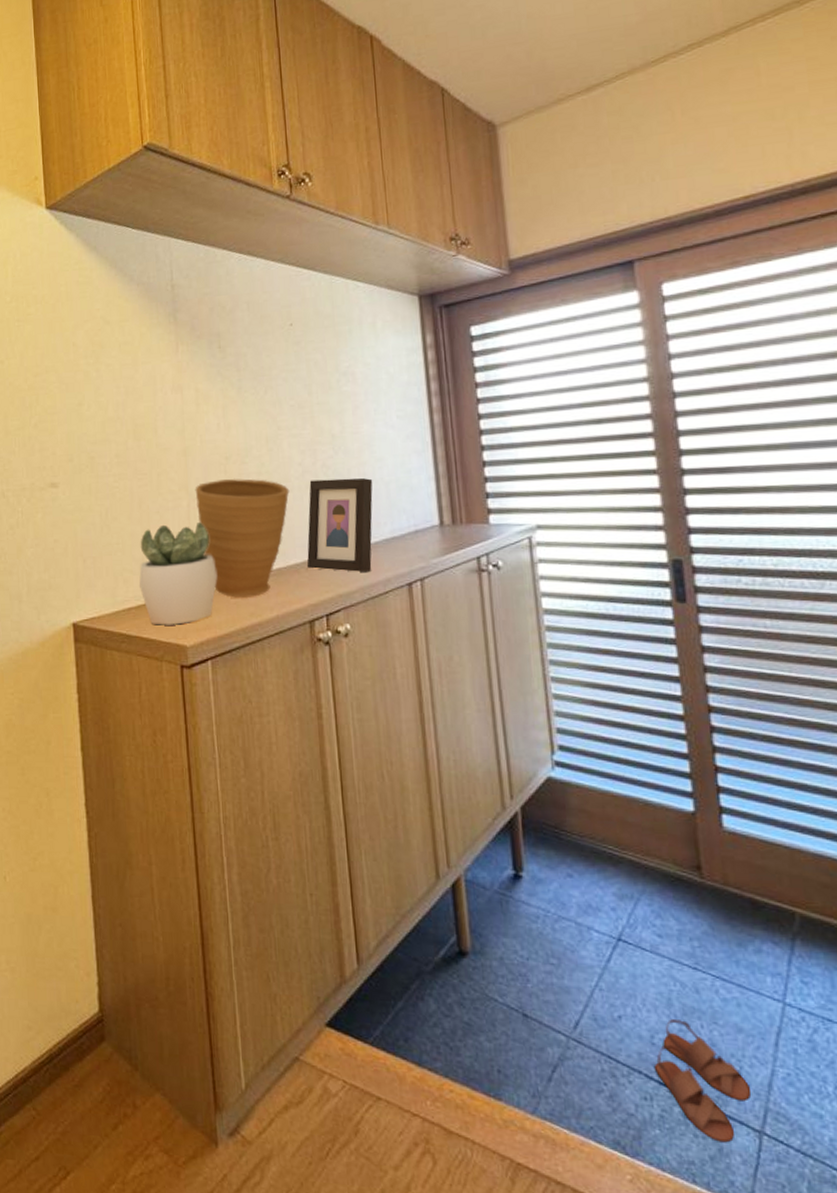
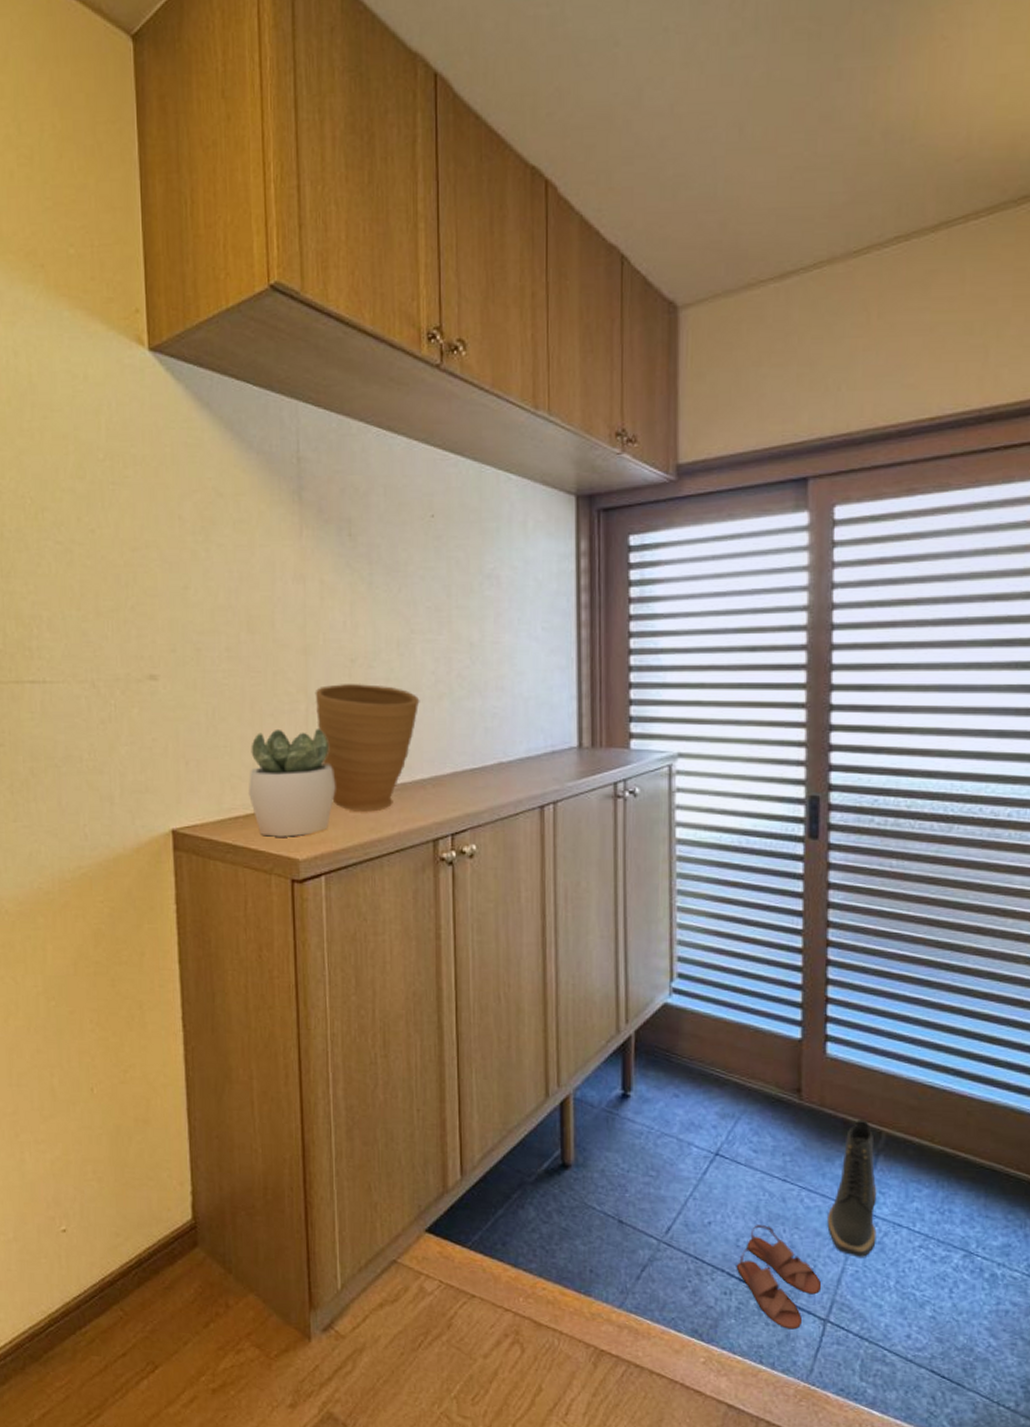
picture frame: present [306,477,373,572] -> none [433,691,511,791]
boot: none [747,899,806,1058] -> present [827,1119,877,1257]

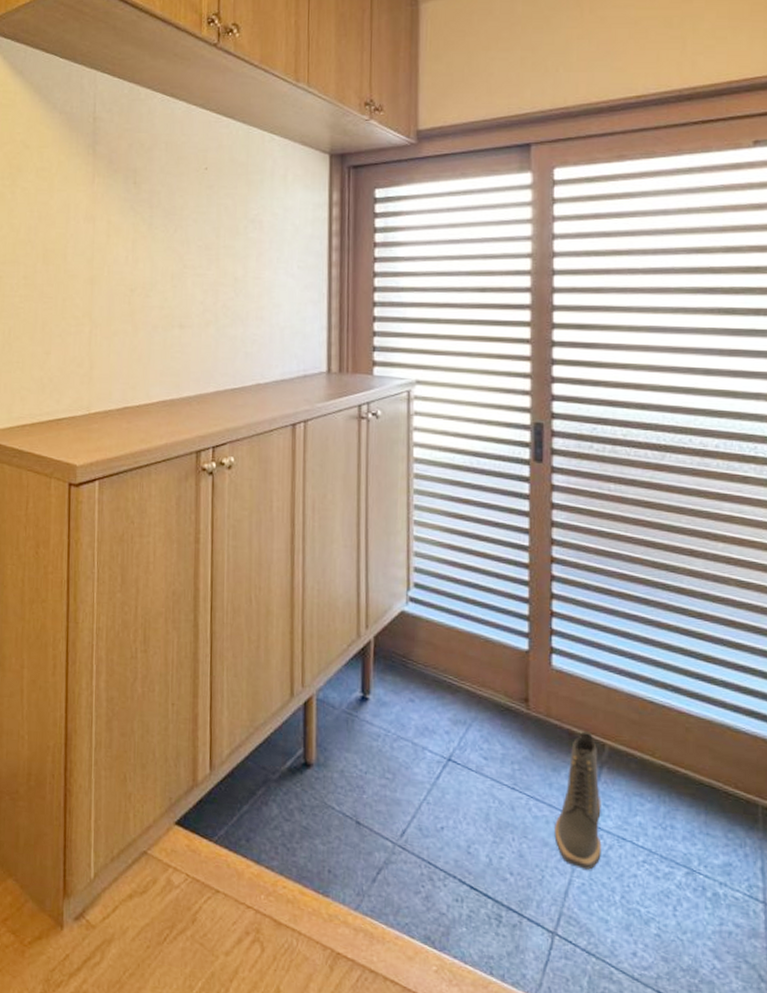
succulent plant: present [249,728,336,837] -> none [36,348,112,445]
vase: present [315,683,420,812] -> none [98,310,189,425]
sandal: present [737,1225,822,1330] -> none [468,832,550,942]

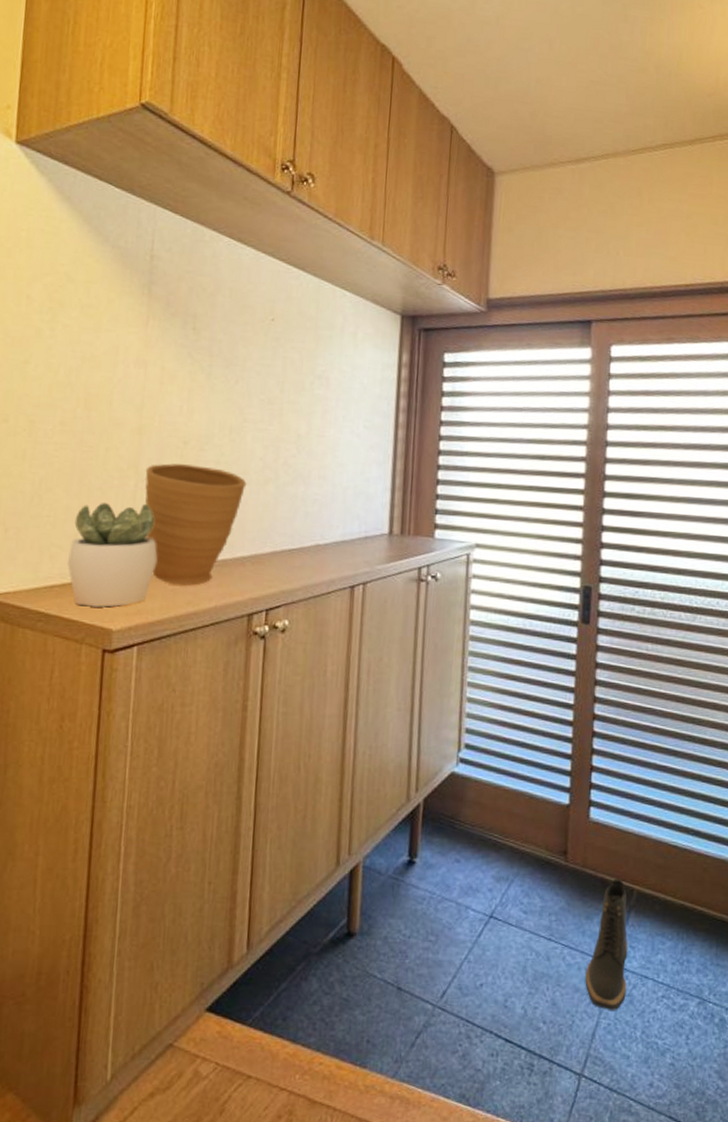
succulent plant: none [36,348,112,445] -> present [67,502,158,608]
vase: none [98,310,189,425] -> present [144,463,247,586]

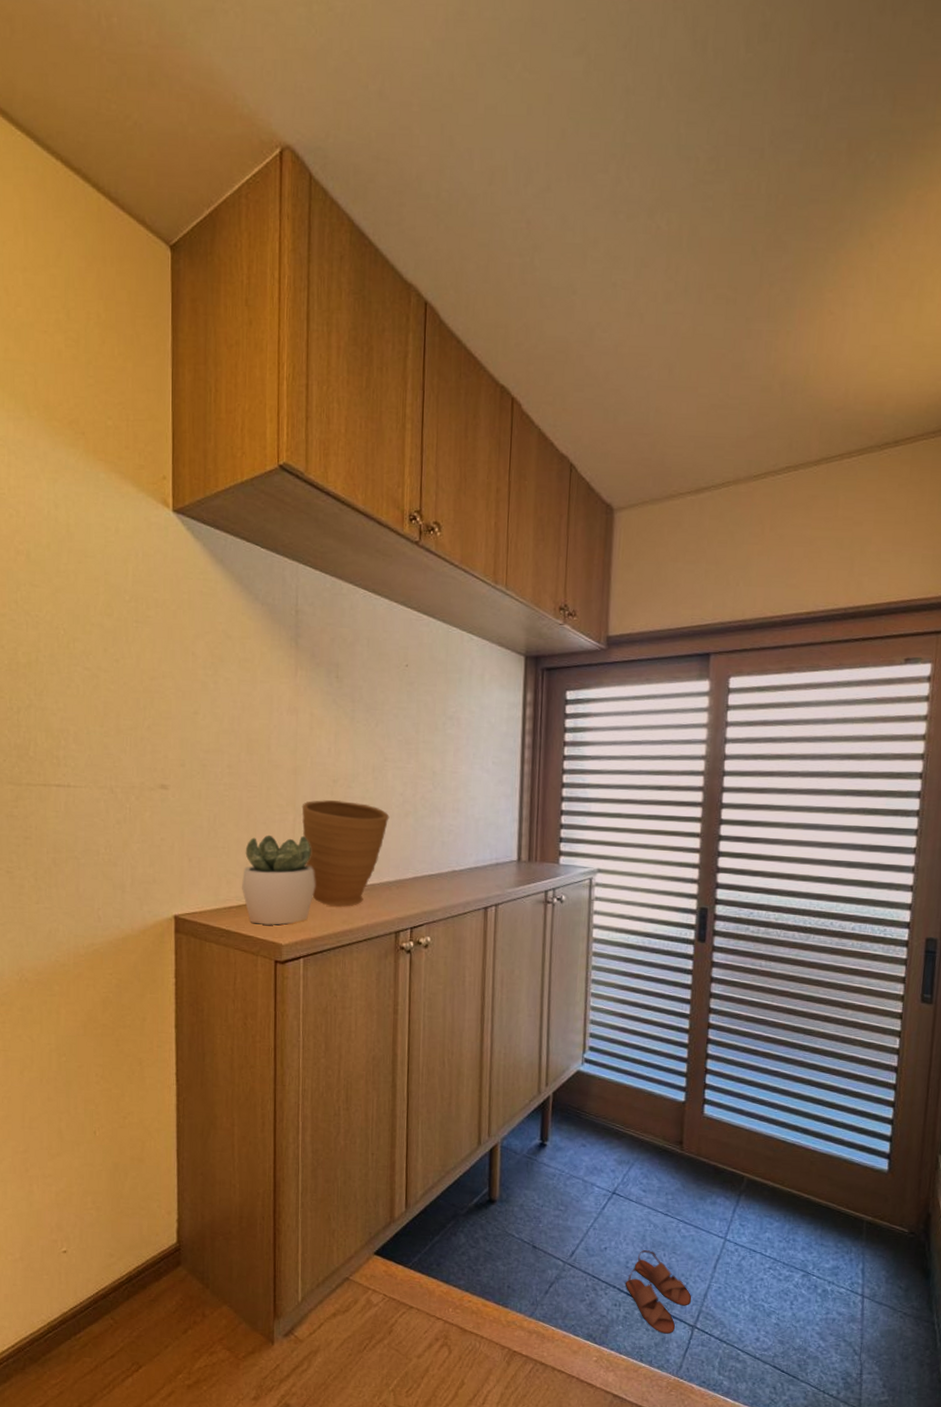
sandal: none [504,984,578,1087] -> present [626,1250,692,1334]
boot: present [585,879,628,1010] -> none [698,1167,738,1276]

